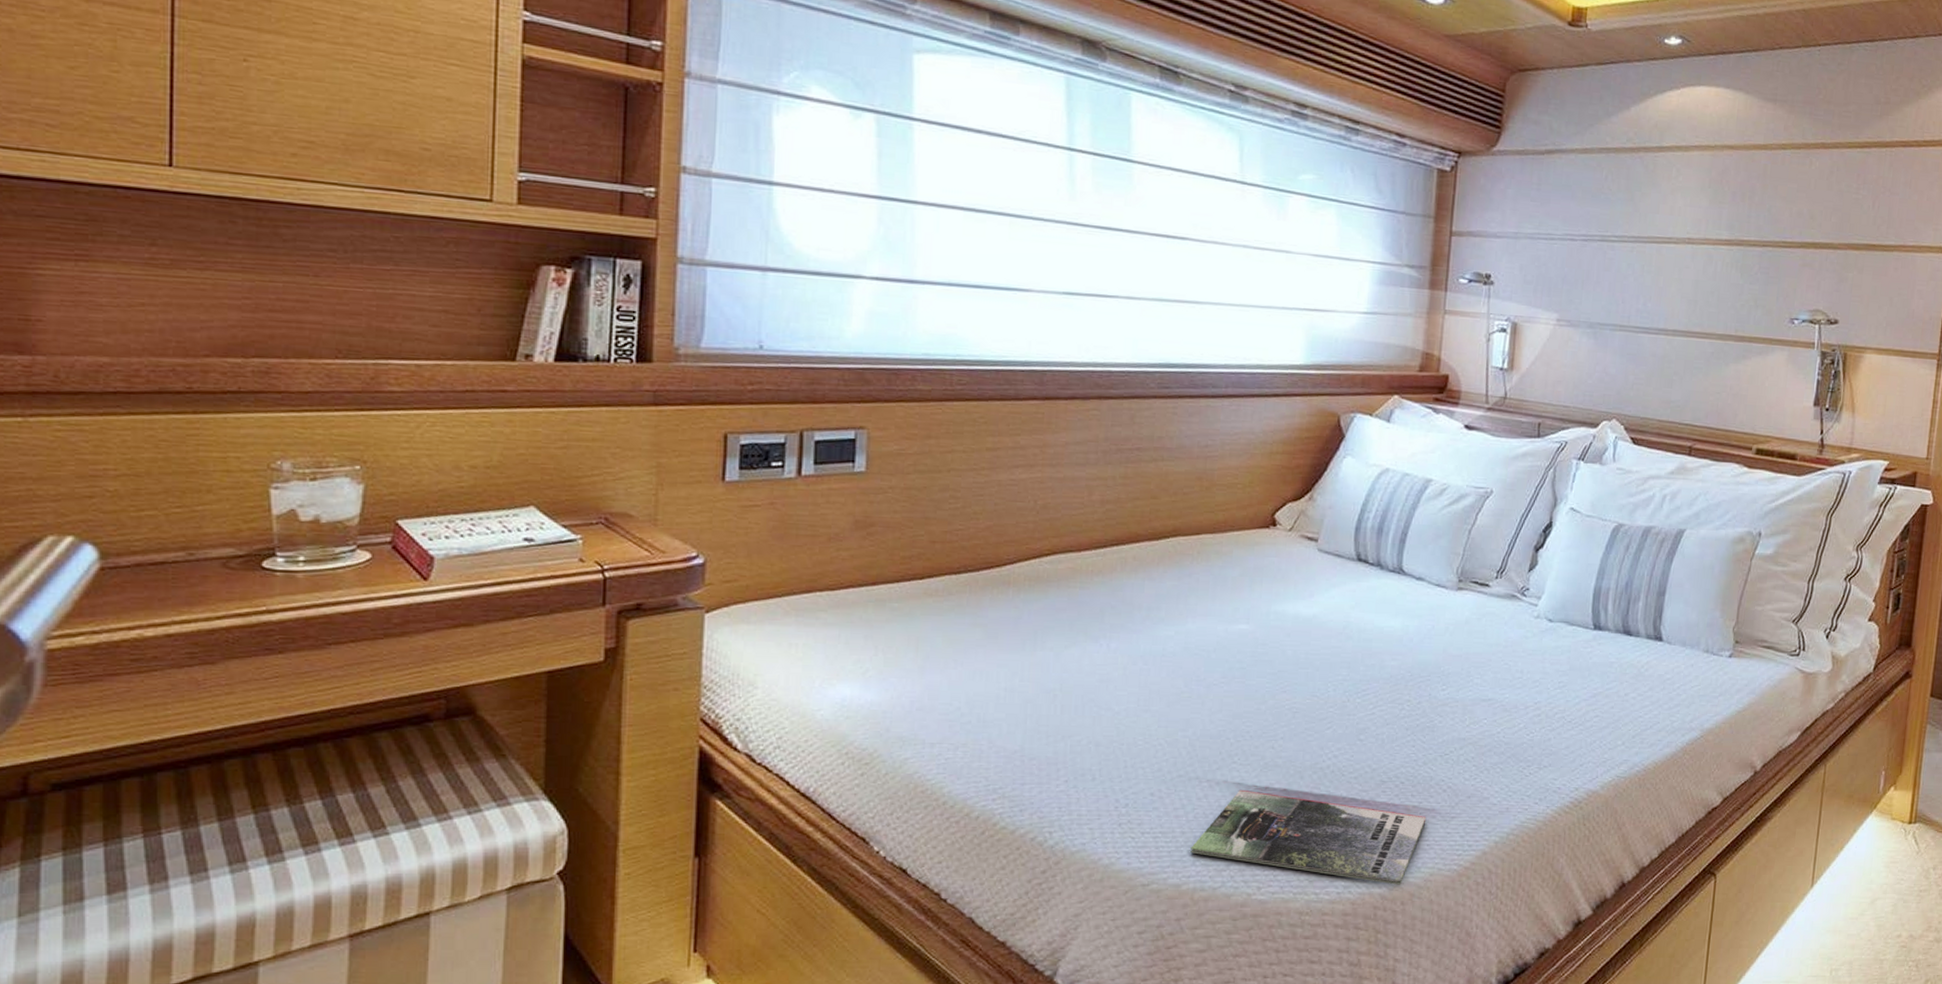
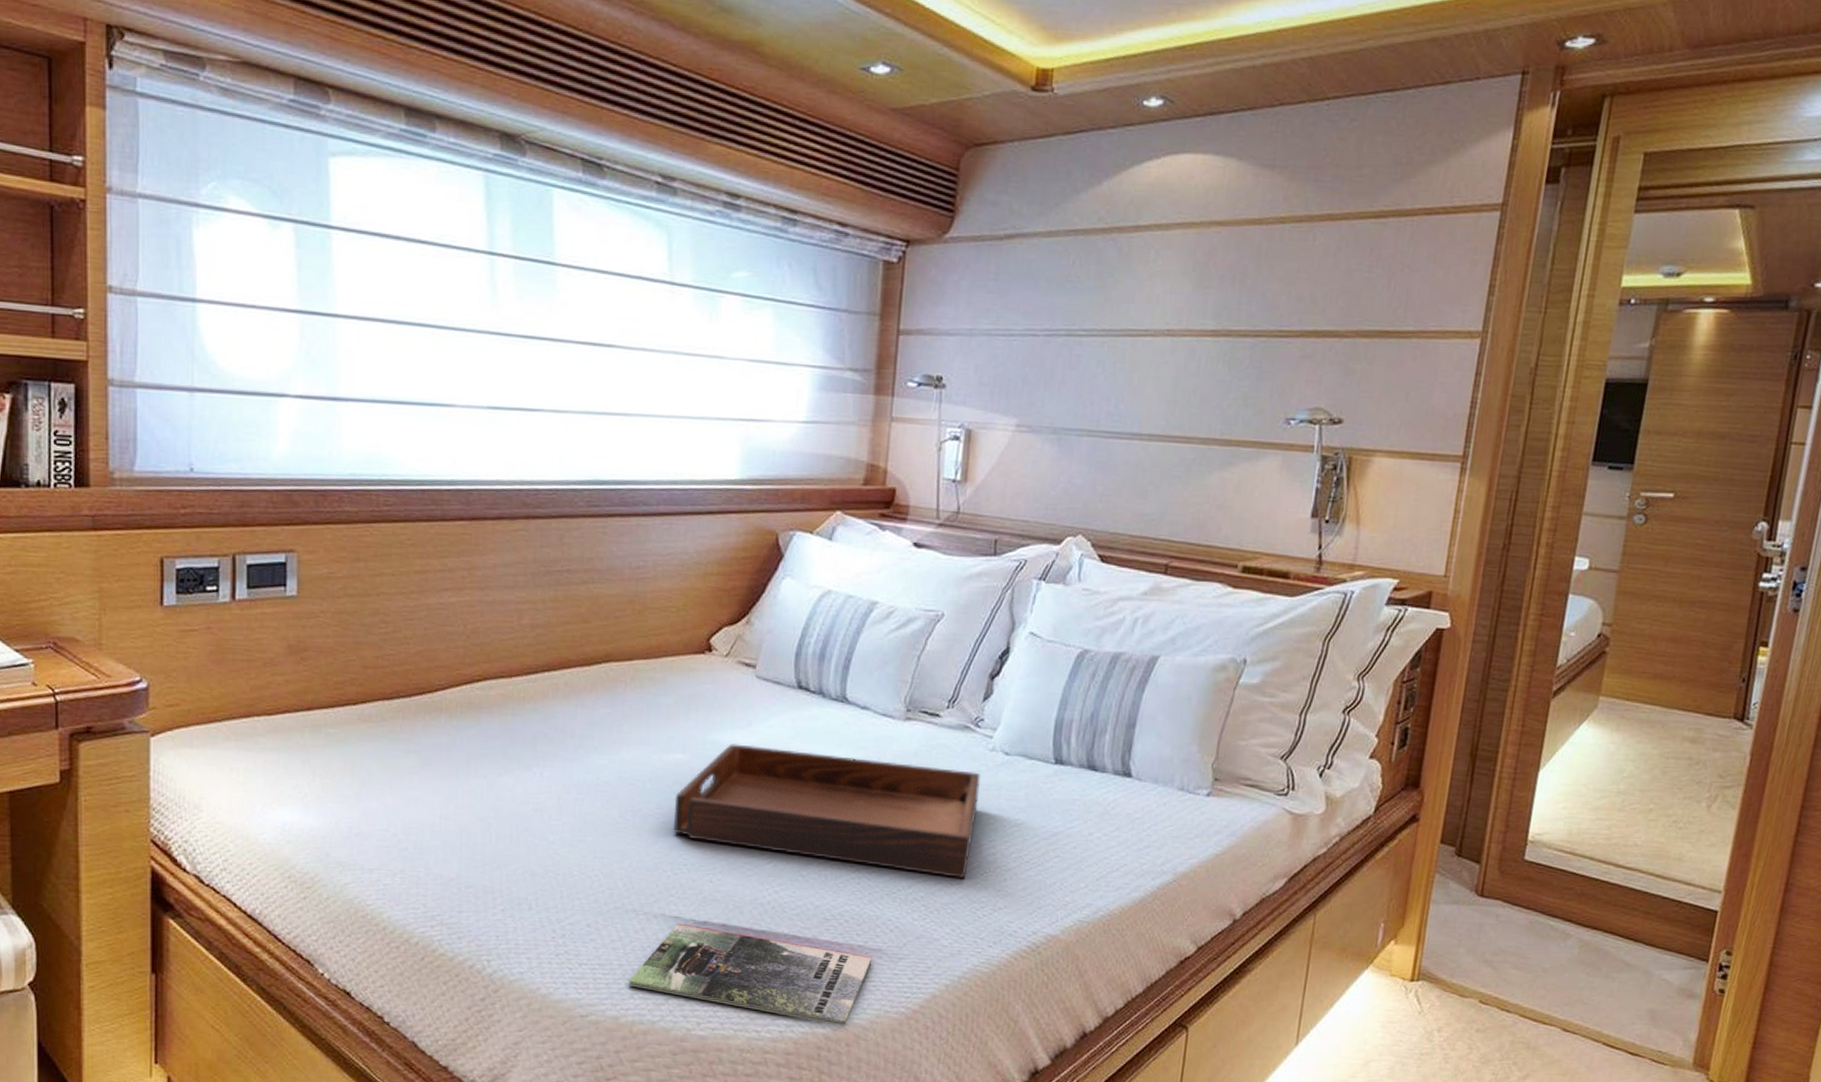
serving tray: none [1236,614,1527,740] -> present [673,743,981,879]

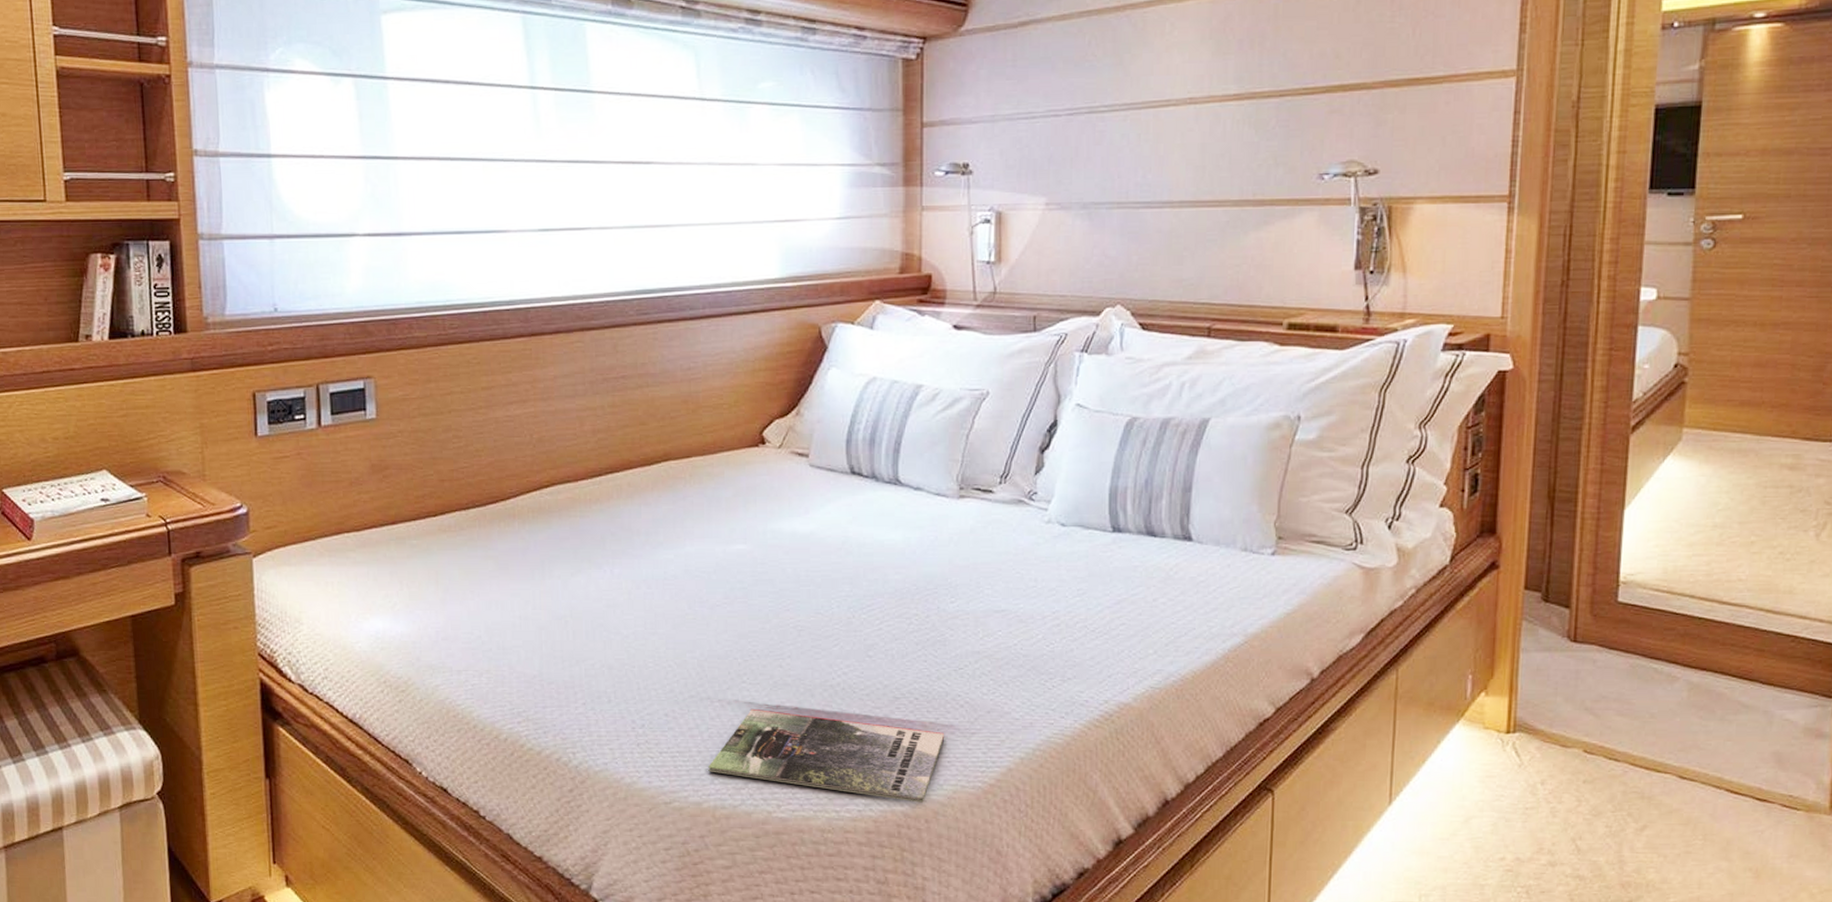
serving tray: present [673,743,981,879] -> none [740,531,1038,652]

